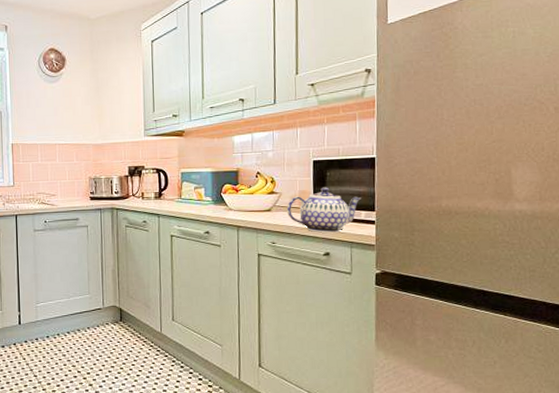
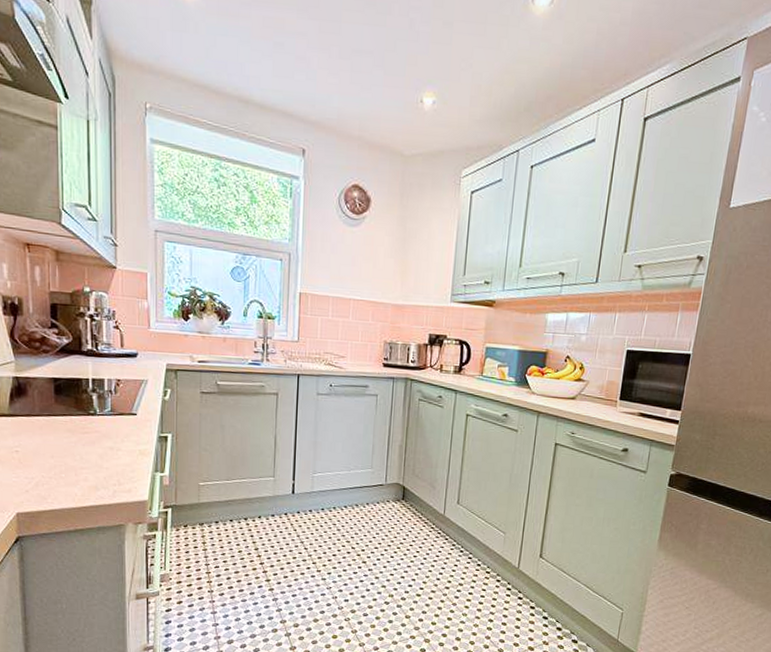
teapot: present [286,187,362,233] -> none [591,379,670,429]

